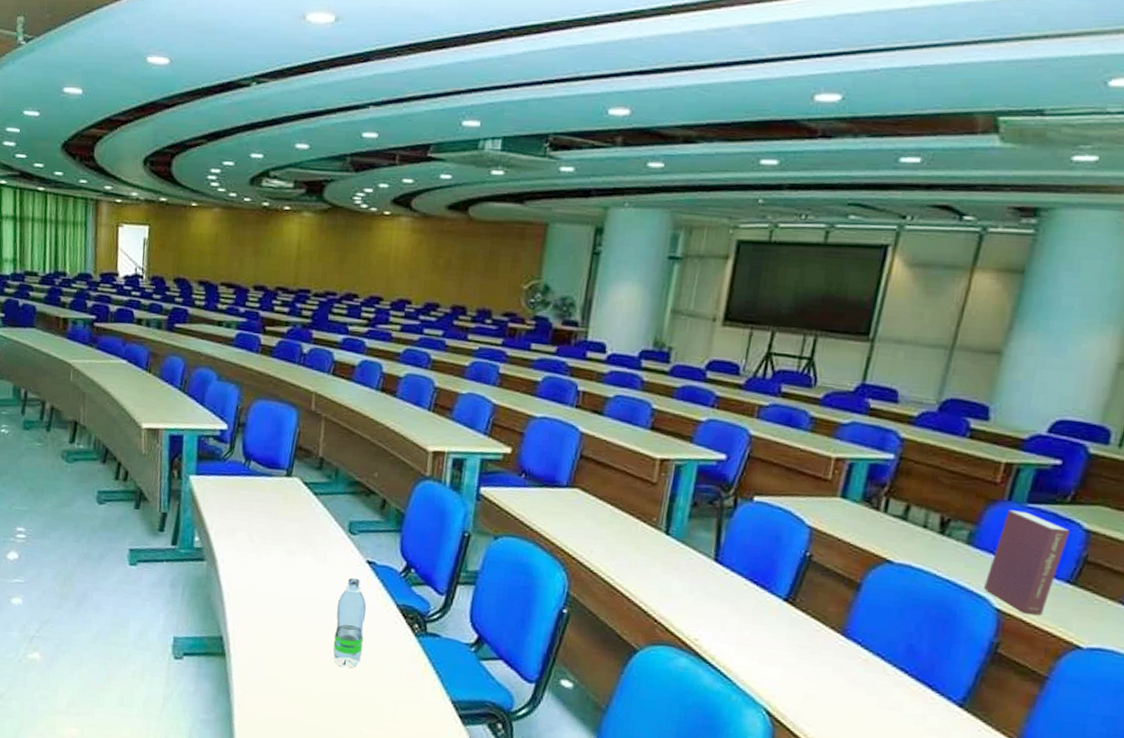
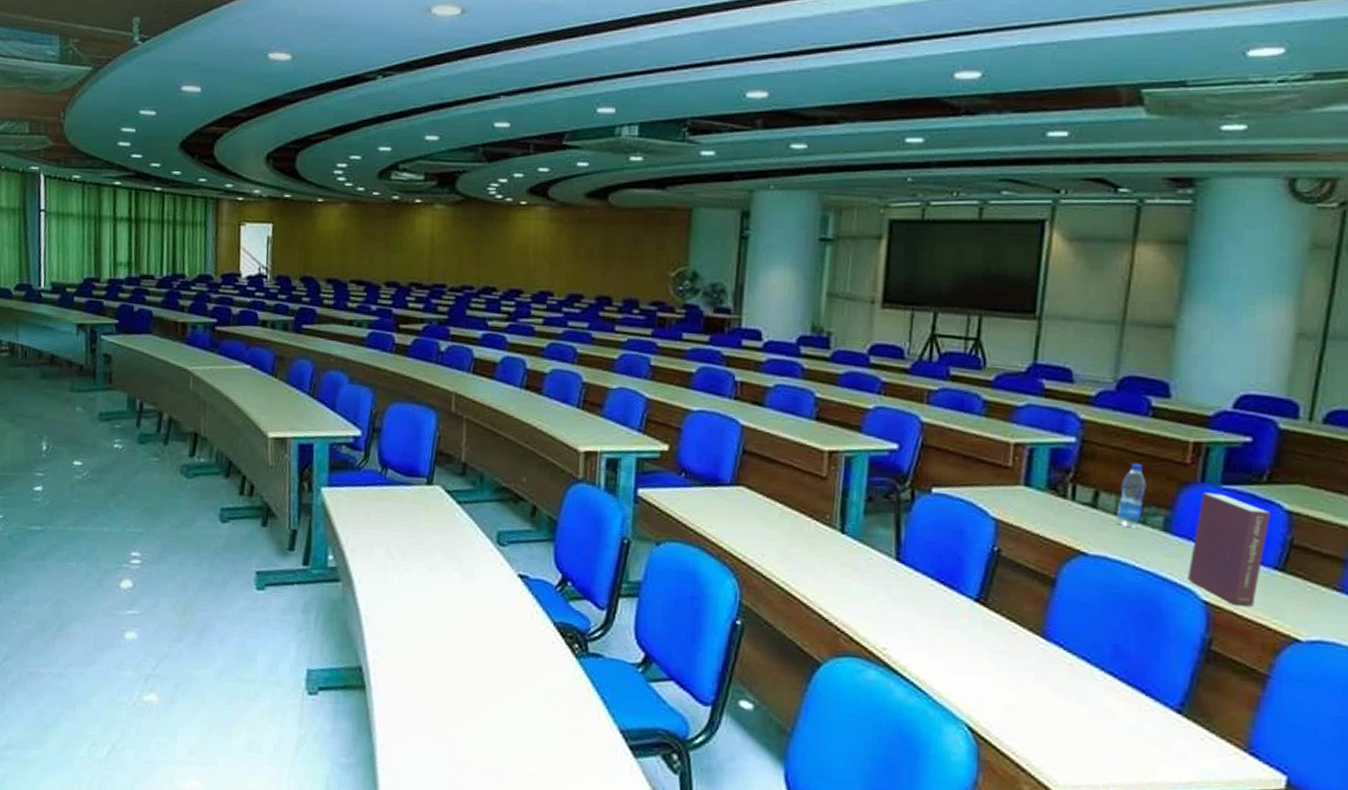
bottle: present [333,577,367,668] -> none [485,594,521,697]
bottle: none [923,480,957,540] -> present [1116,463,1147,528]

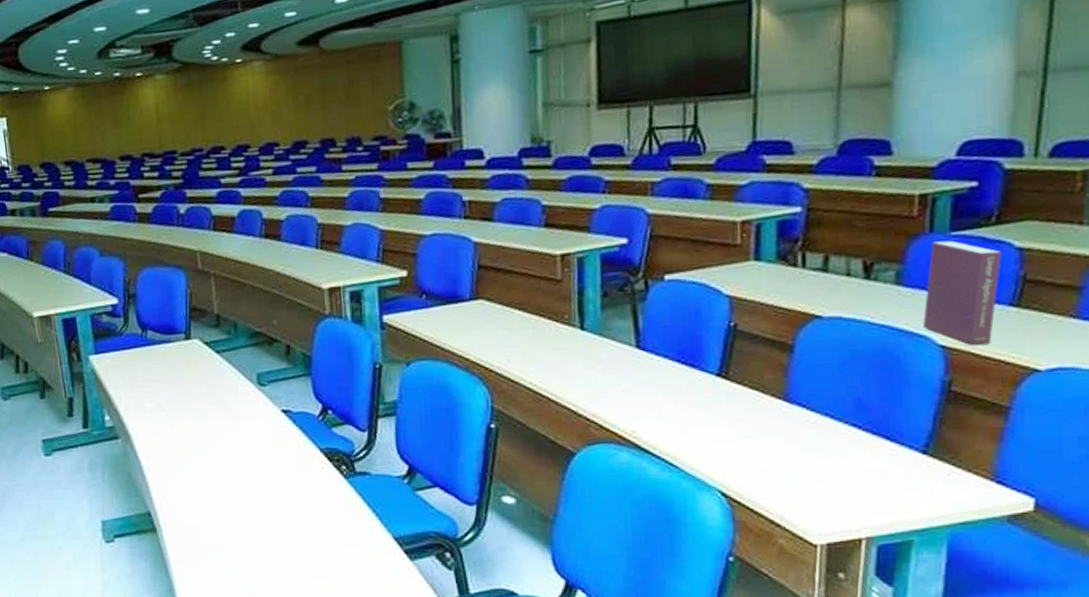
bottle: present [1116,463,1147,528] -> none [847,223,876,287]

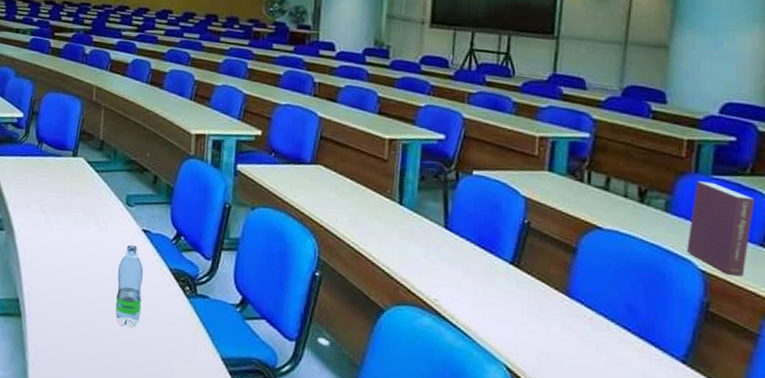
bottle: none [259,429,294,522] -> present [115,244,144,327]

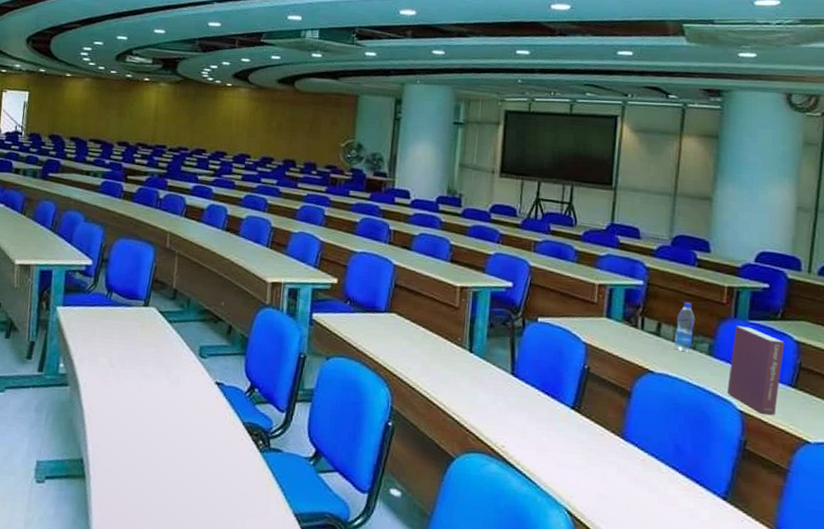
bottle: present [115,244,144,327] -> none [186,398,216,485]
bottle: none [625,155,650,208] -> present [674,301,695,352]

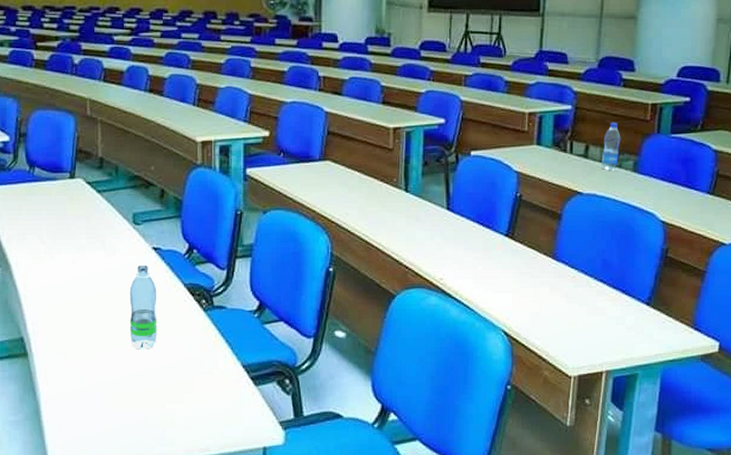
bottle: none [186,398,216,485] -> present [129,264,157,350]
book: present [727,326,785,415] -> none [651,141,704,222]

